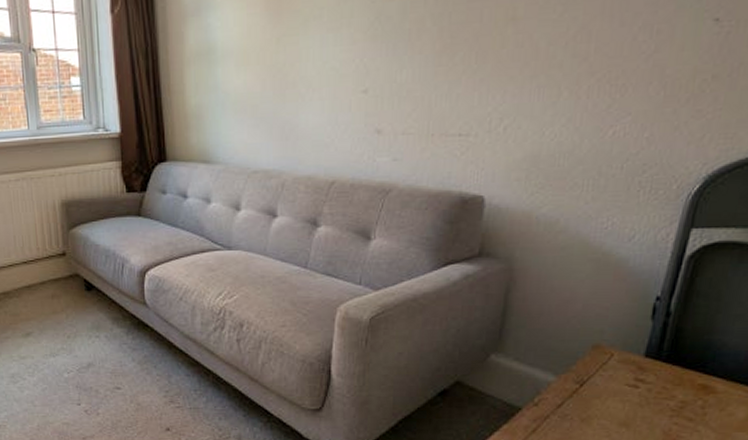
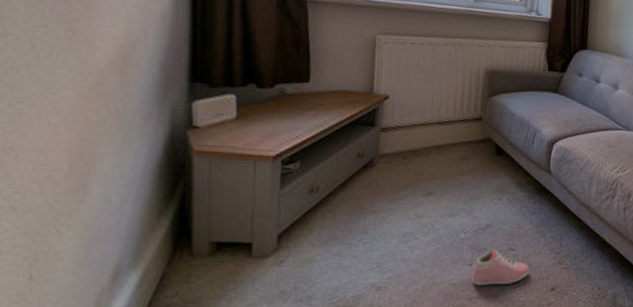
sneaker: none [82,388,140,425] -> present [472,249,530,285]

